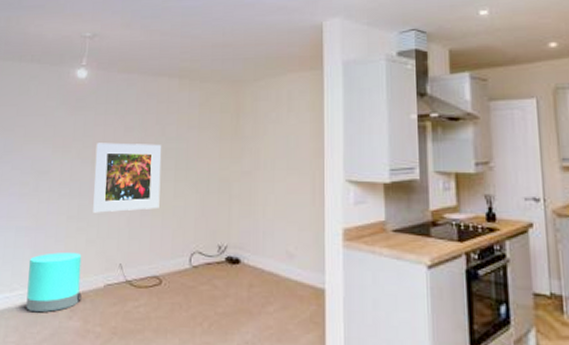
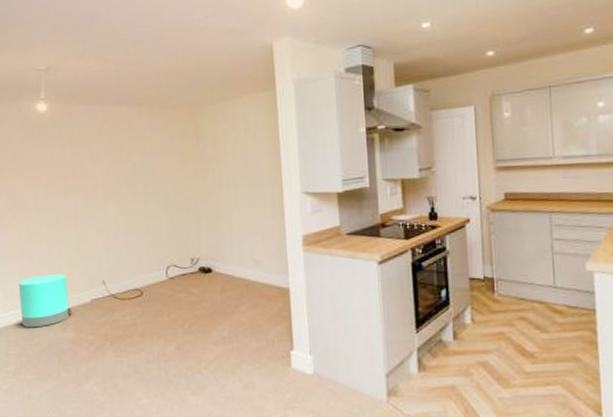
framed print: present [93,142,162,213] -> none [65,170,133,238]

